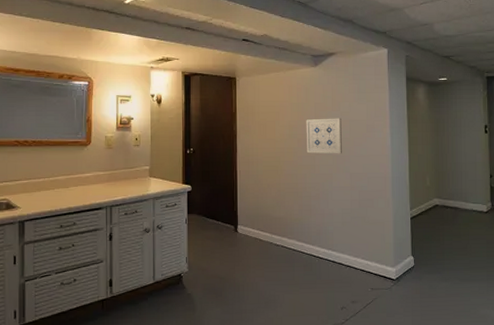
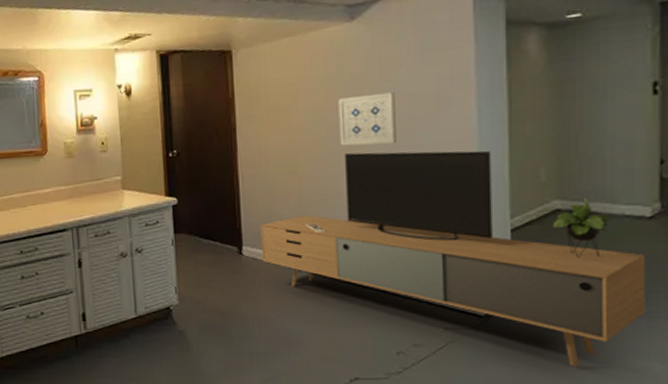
media console: none [251,159,486,315] -> present [260,150,646,367]

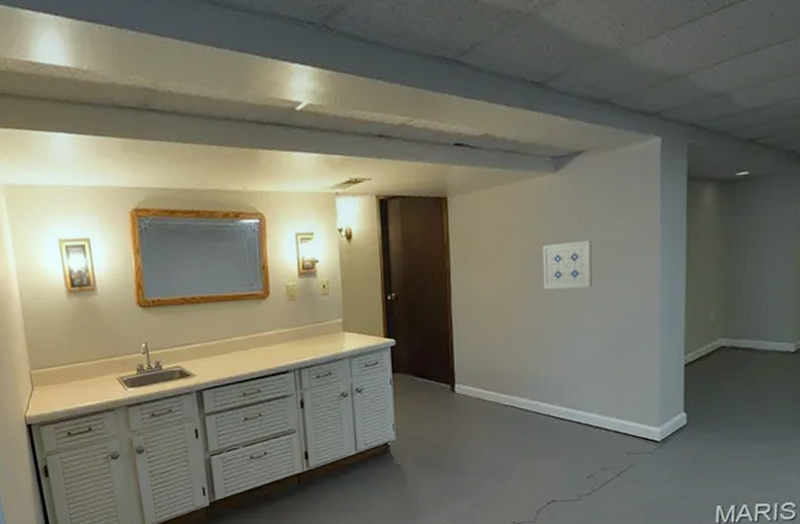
media console: present [260,150,646,367] -> none [471,294,789,482]

